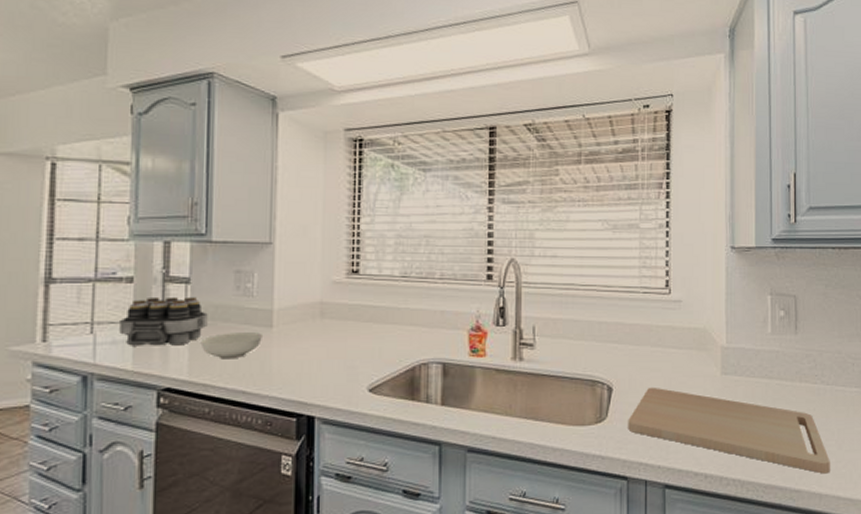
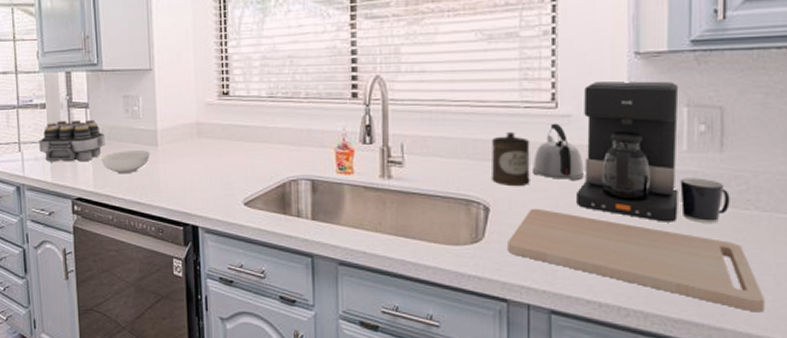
canister: none [615,315,648,366] -> present [492,131,530,185]
kettle: none [650,308,693,361] -> present [533,123,585,181]
coffee maker: none [686,272,765,397] -> present [577,81,679,222]
mug: none [767,357,803,397] -> present [680,178,730,224]

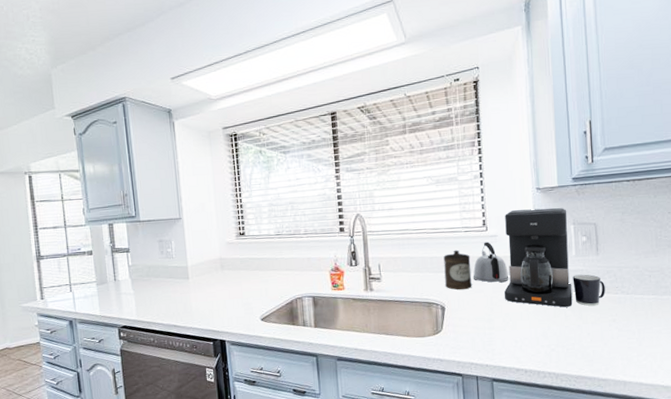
spice rack: present [39,119,105,162] -> none [87,261,145,299]
bowl: present [101,151,151,174] -> none [142,283,184,304]
cutting board: present [508,208,765,313] -> none [459,304,633,366]

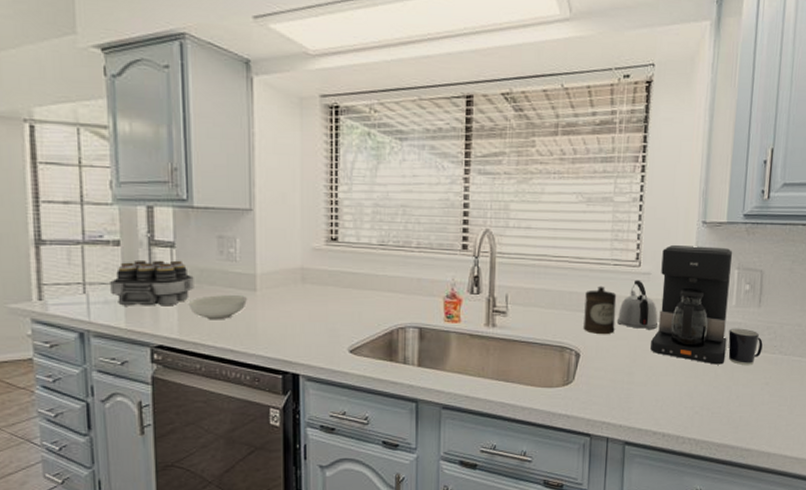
spice rack: none [87,261,145,299] -> present [110,259,194,306]
bowl: none [142,283,184,304] -> present [188,295,248,320]

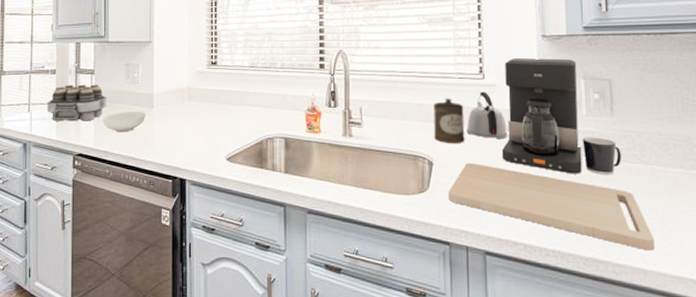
cutting board: none [593,353,781,435] -> present [448,162,655,251]

